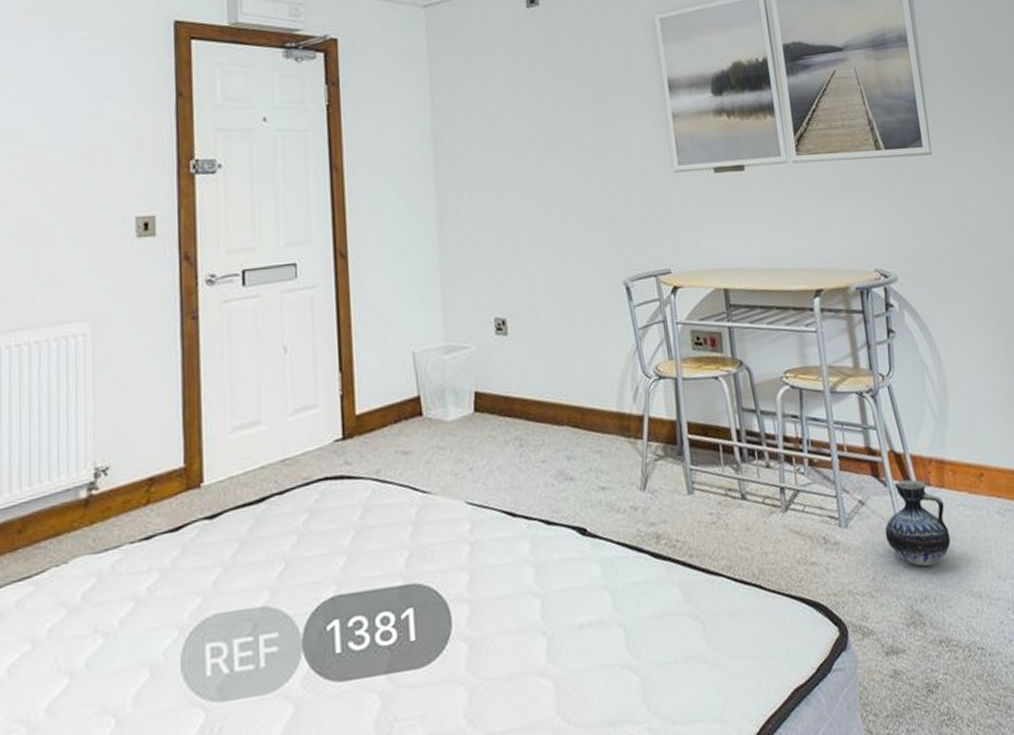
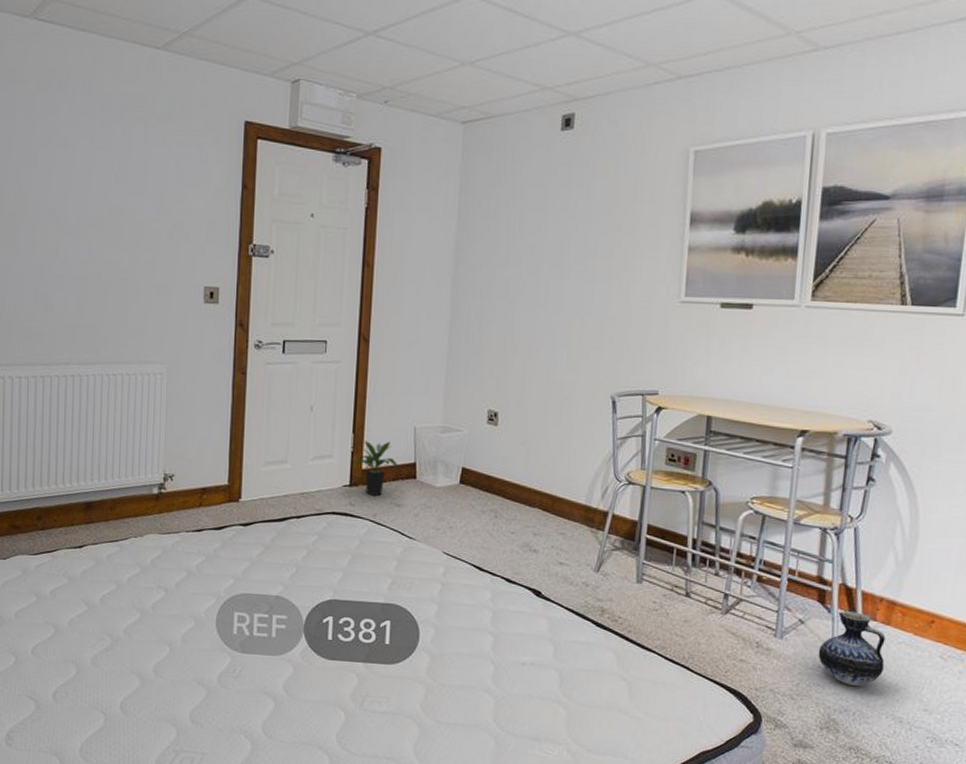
potted plant: none [344,374,400,448] -> present [354,441,399,497]

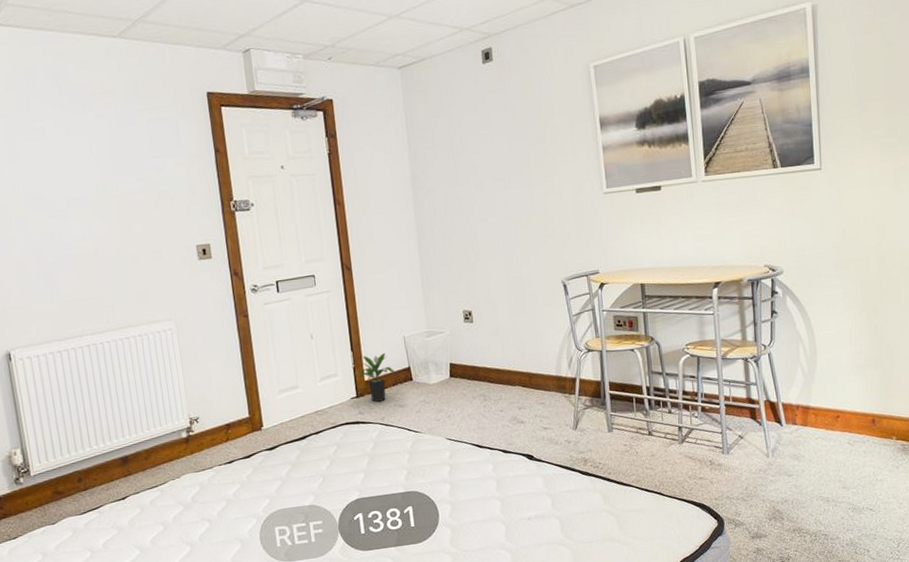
ceramic jug: present [818,611,886,687] -> none [757,420,808,481]

